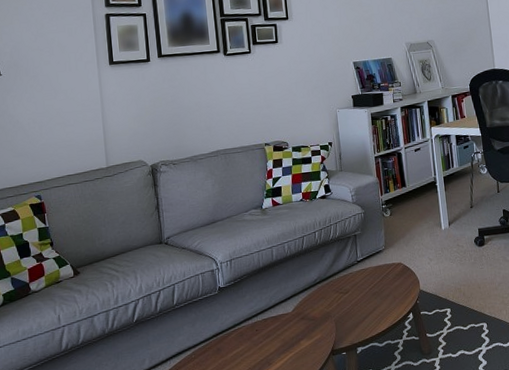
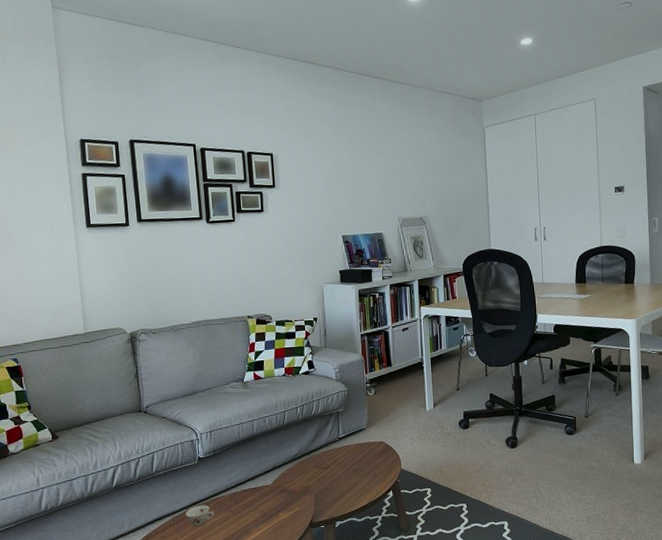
teacup: none [207,336,236,360] -> present [185,505,215,527]

